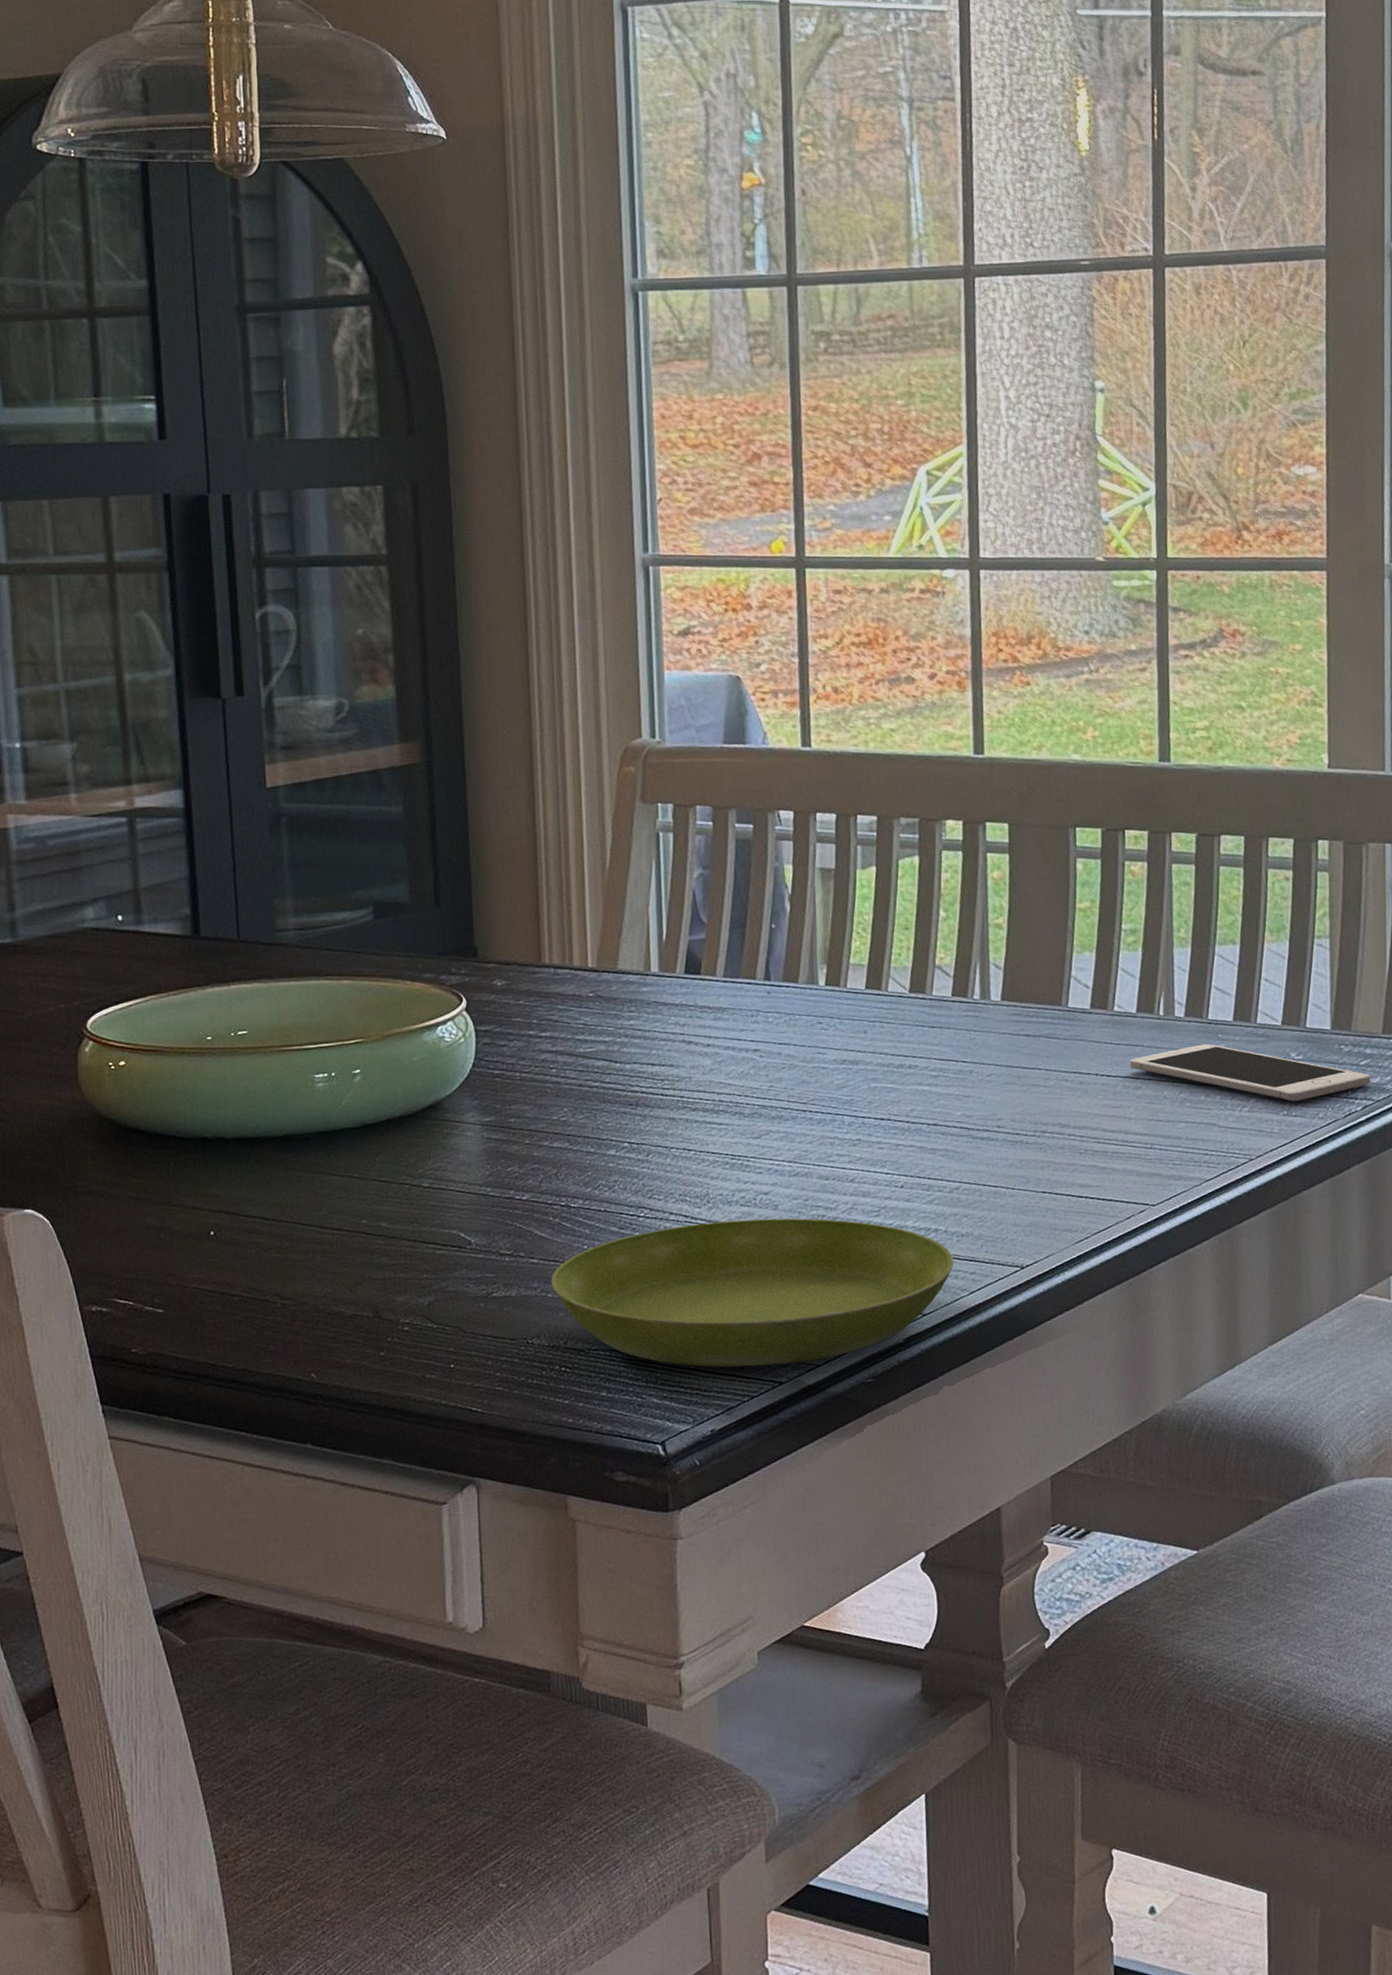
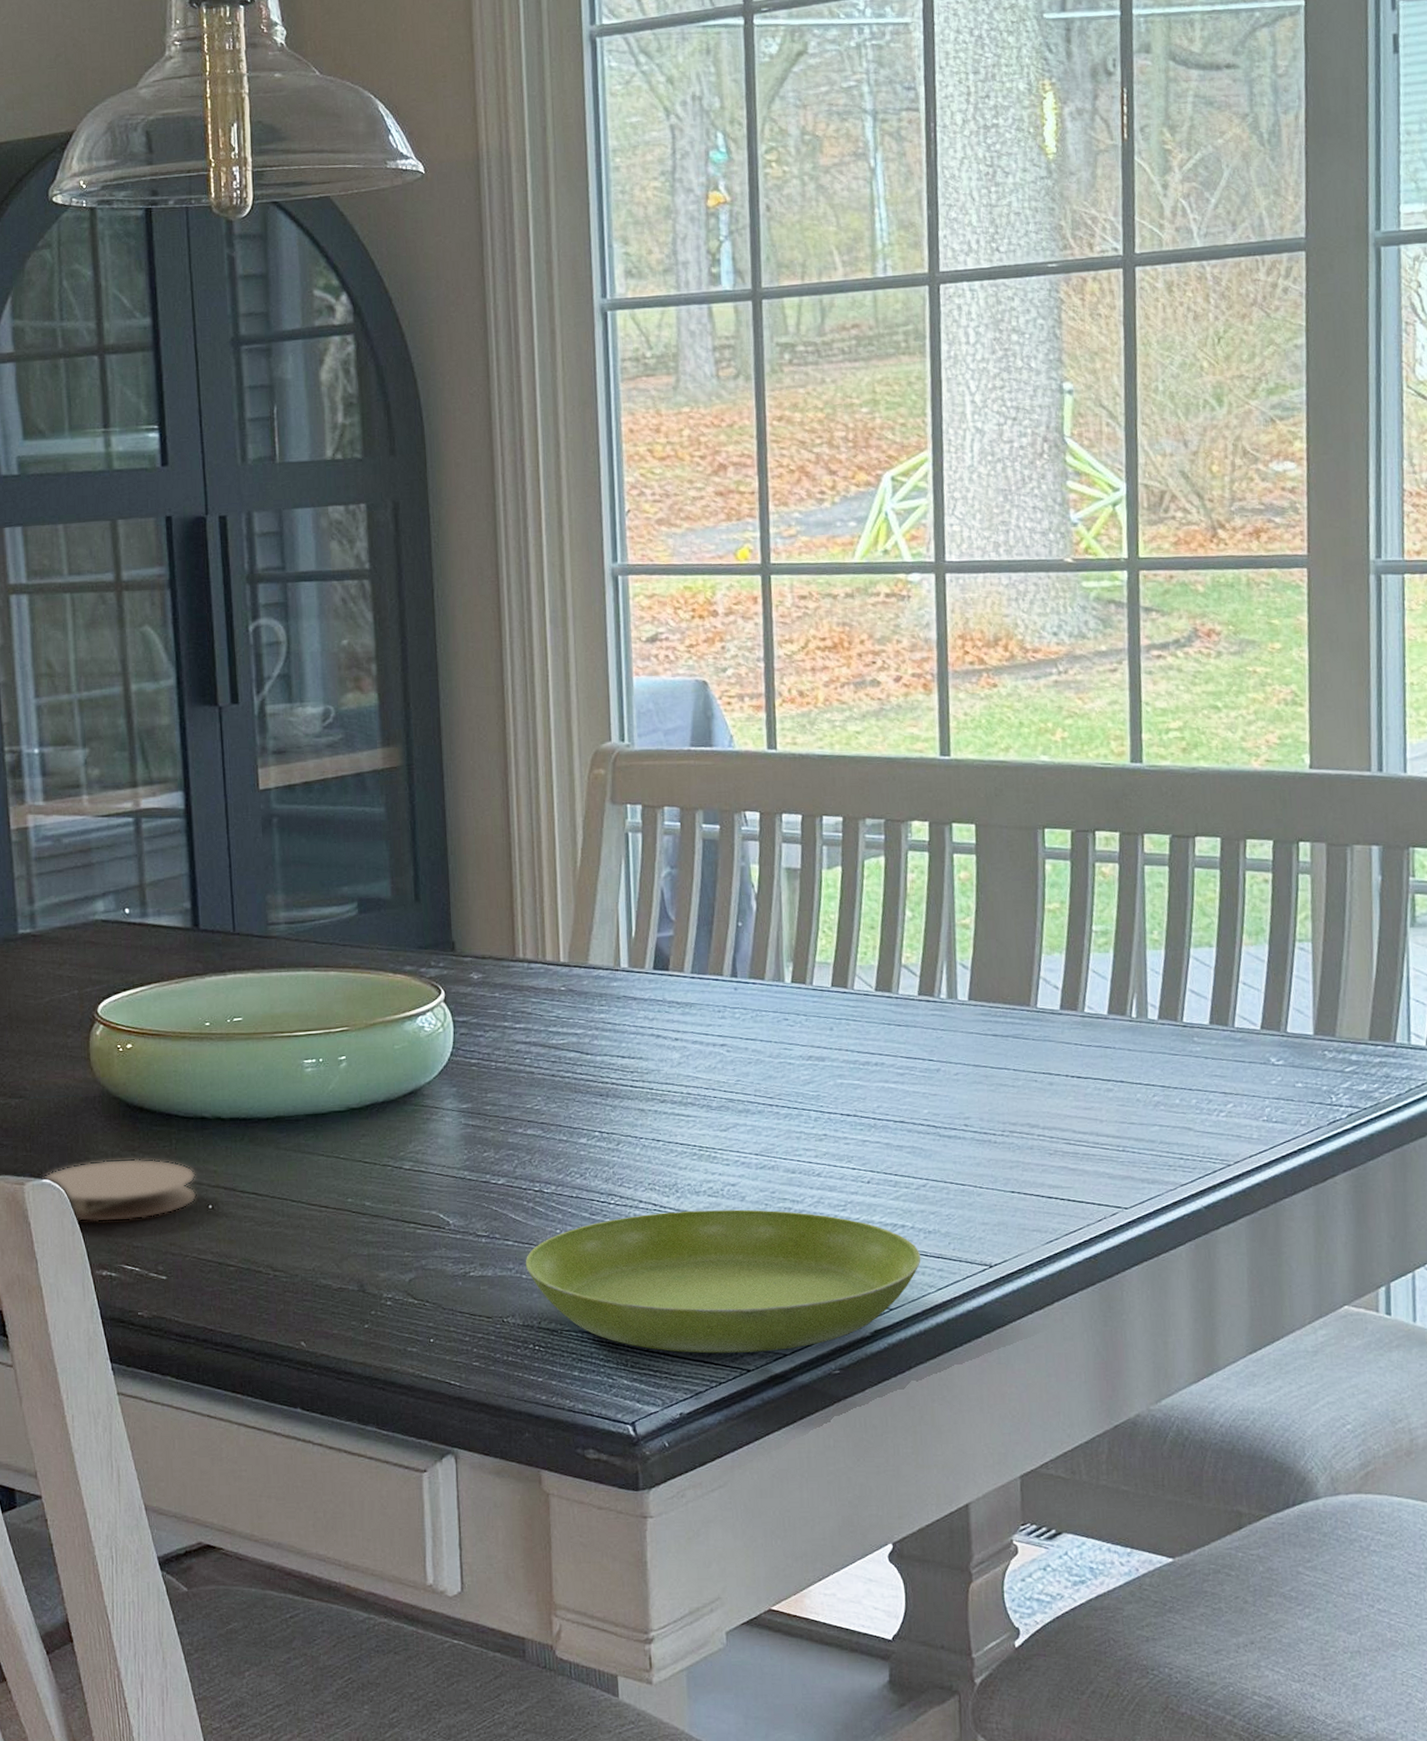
coaster: none [24,1184,197,1254] -> present [42,1158,197,1223]
cell phone: present [1129,1043,1371,1102] -> none [1100,1047,1357,1107]

